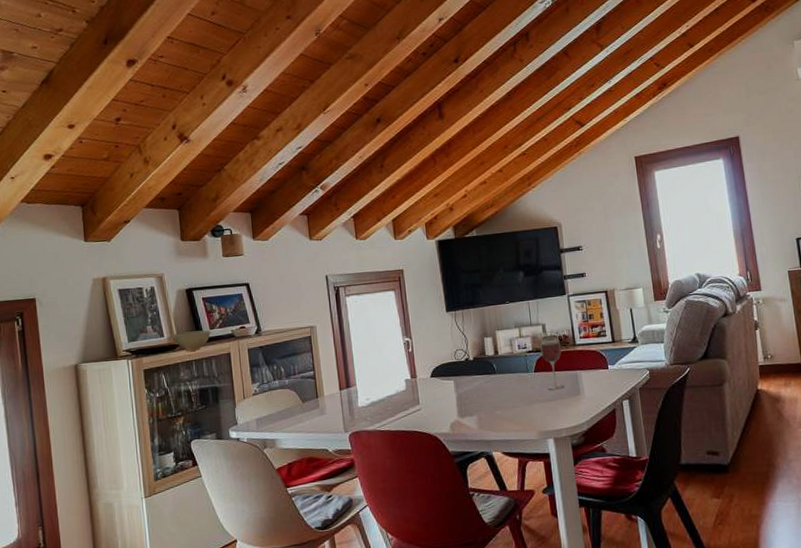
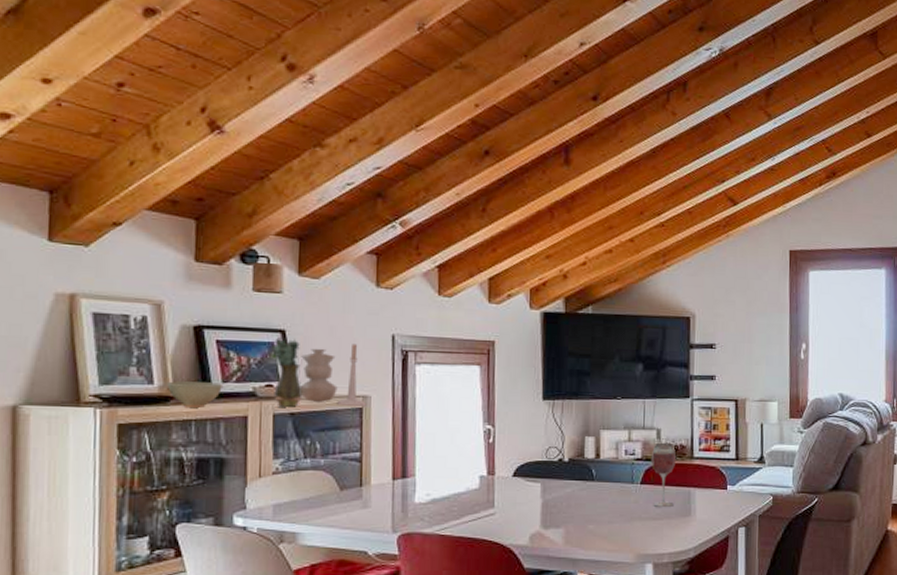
vase: none [239,287,267,343] -> present [269,334,303,408]
vase: none [262,293,291,337] -> present [300,348,338,403]
candlestick: none [291,286,314,336] -> present [335,343,367,406]

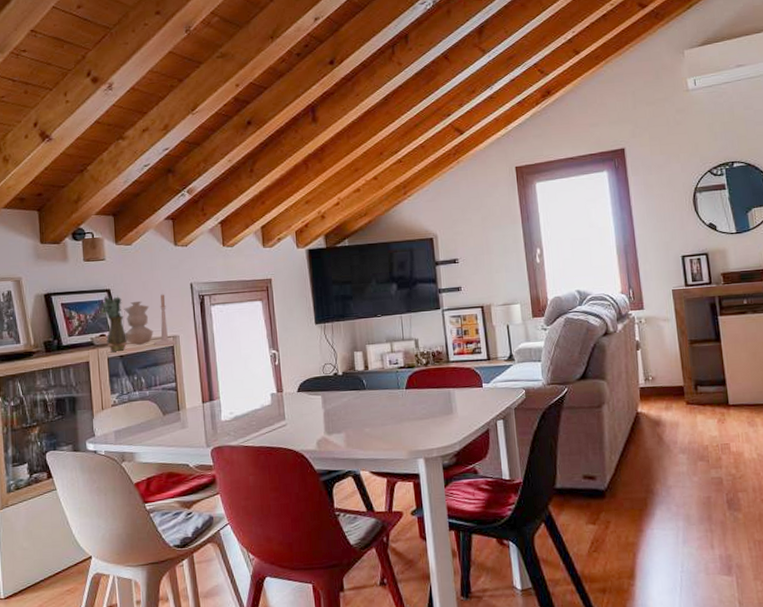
bowl: present [166,381,222,409] -> none [29,337,69,360]
wineglass: present [650,442,675,507] -> none [412,350,437,408]

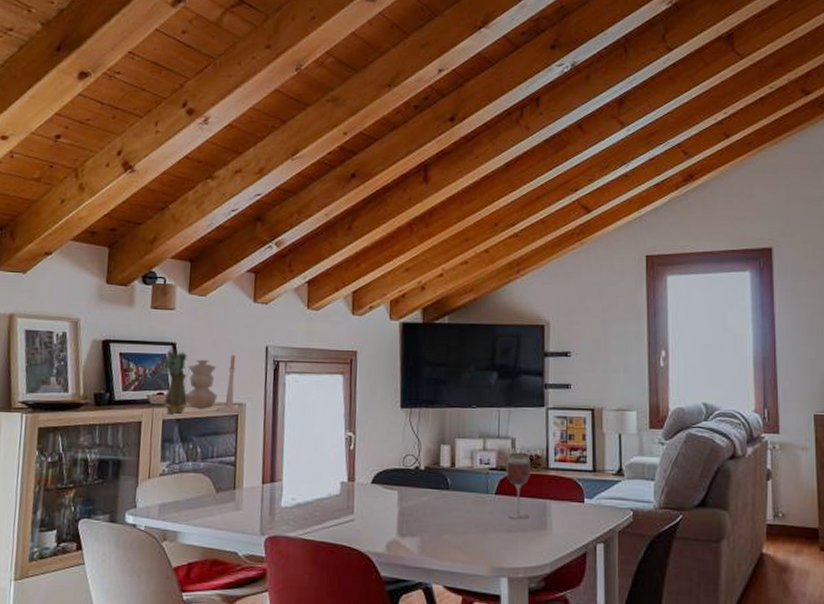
wineglass: none [412,350,437,408] -> present [505,452,530,519]

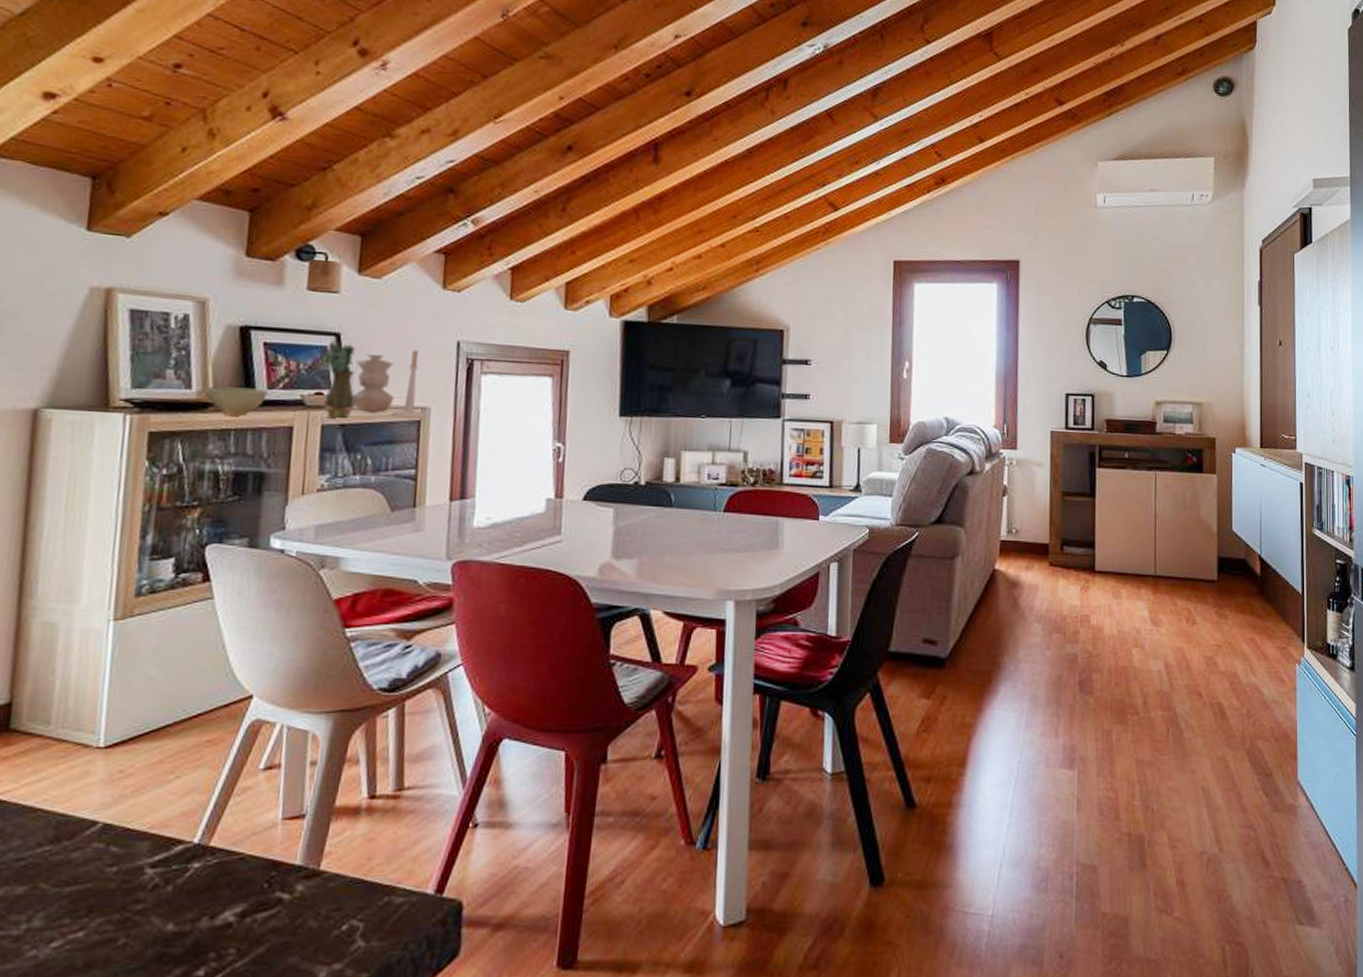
bowl: none [78,389,122,415] -> present [205,386,267,417]
wineglass: present [505,452,530,519] -> none [735,466,763,538]

